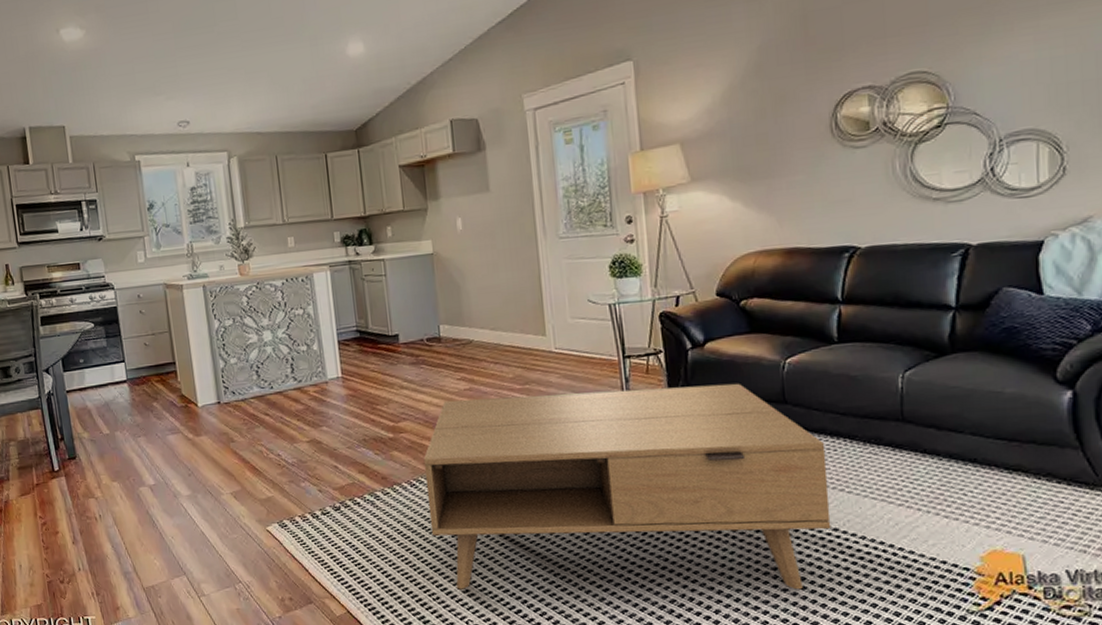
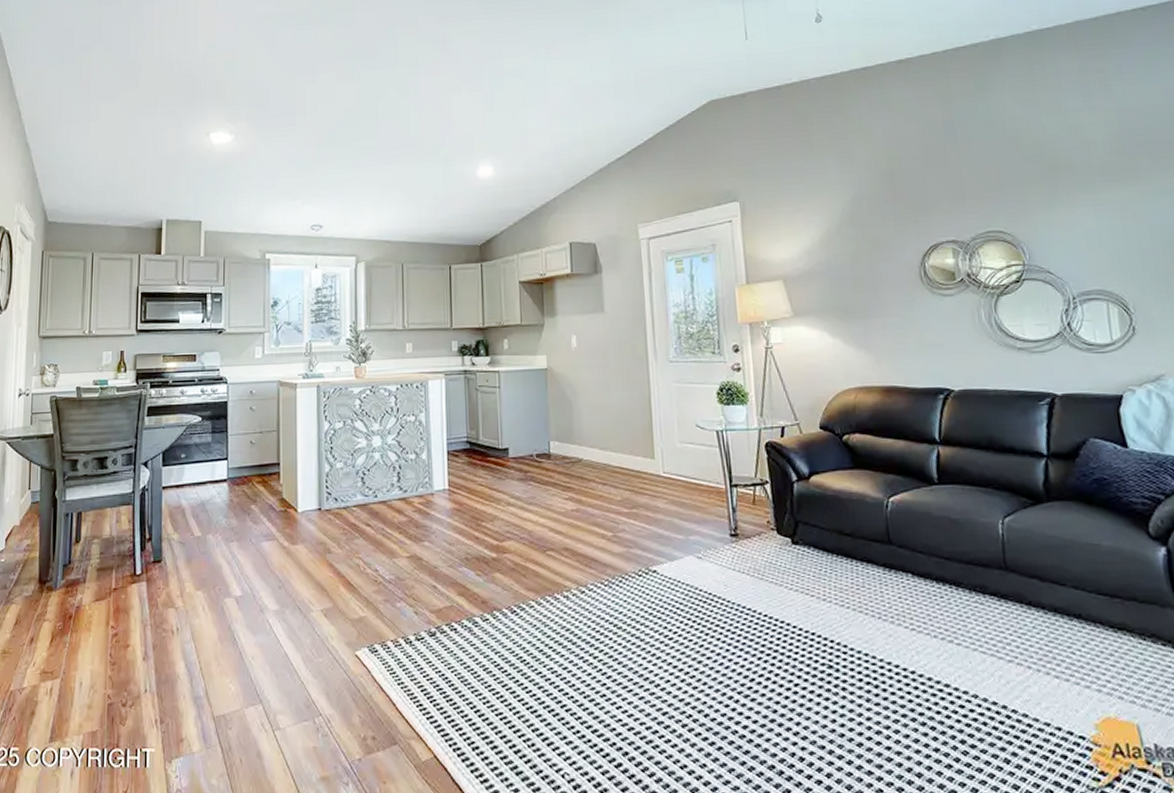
coffee table: present [423,383,831,590] -> none [526,519,943,754]

